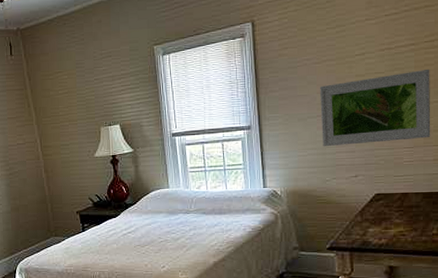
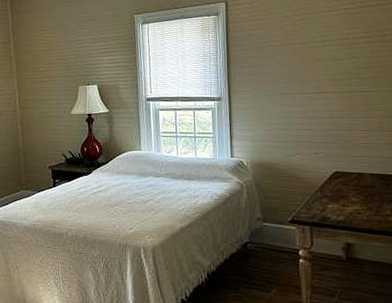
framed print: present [319,68,431,147] -> none [284,60,384,124]

